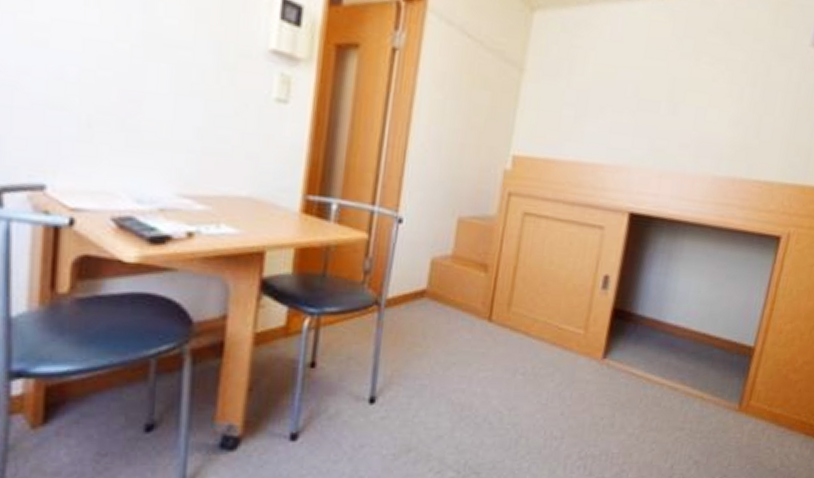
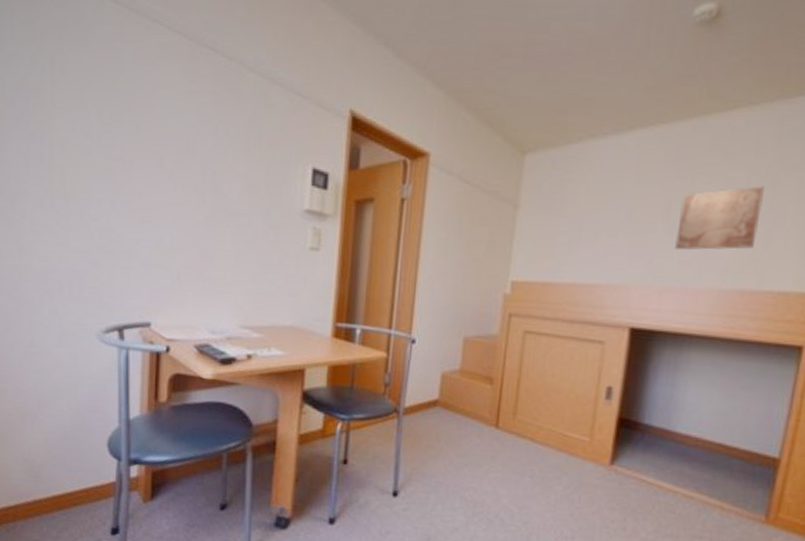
wall art: none [676,72,759,136] -> present [675,186,764,251]

